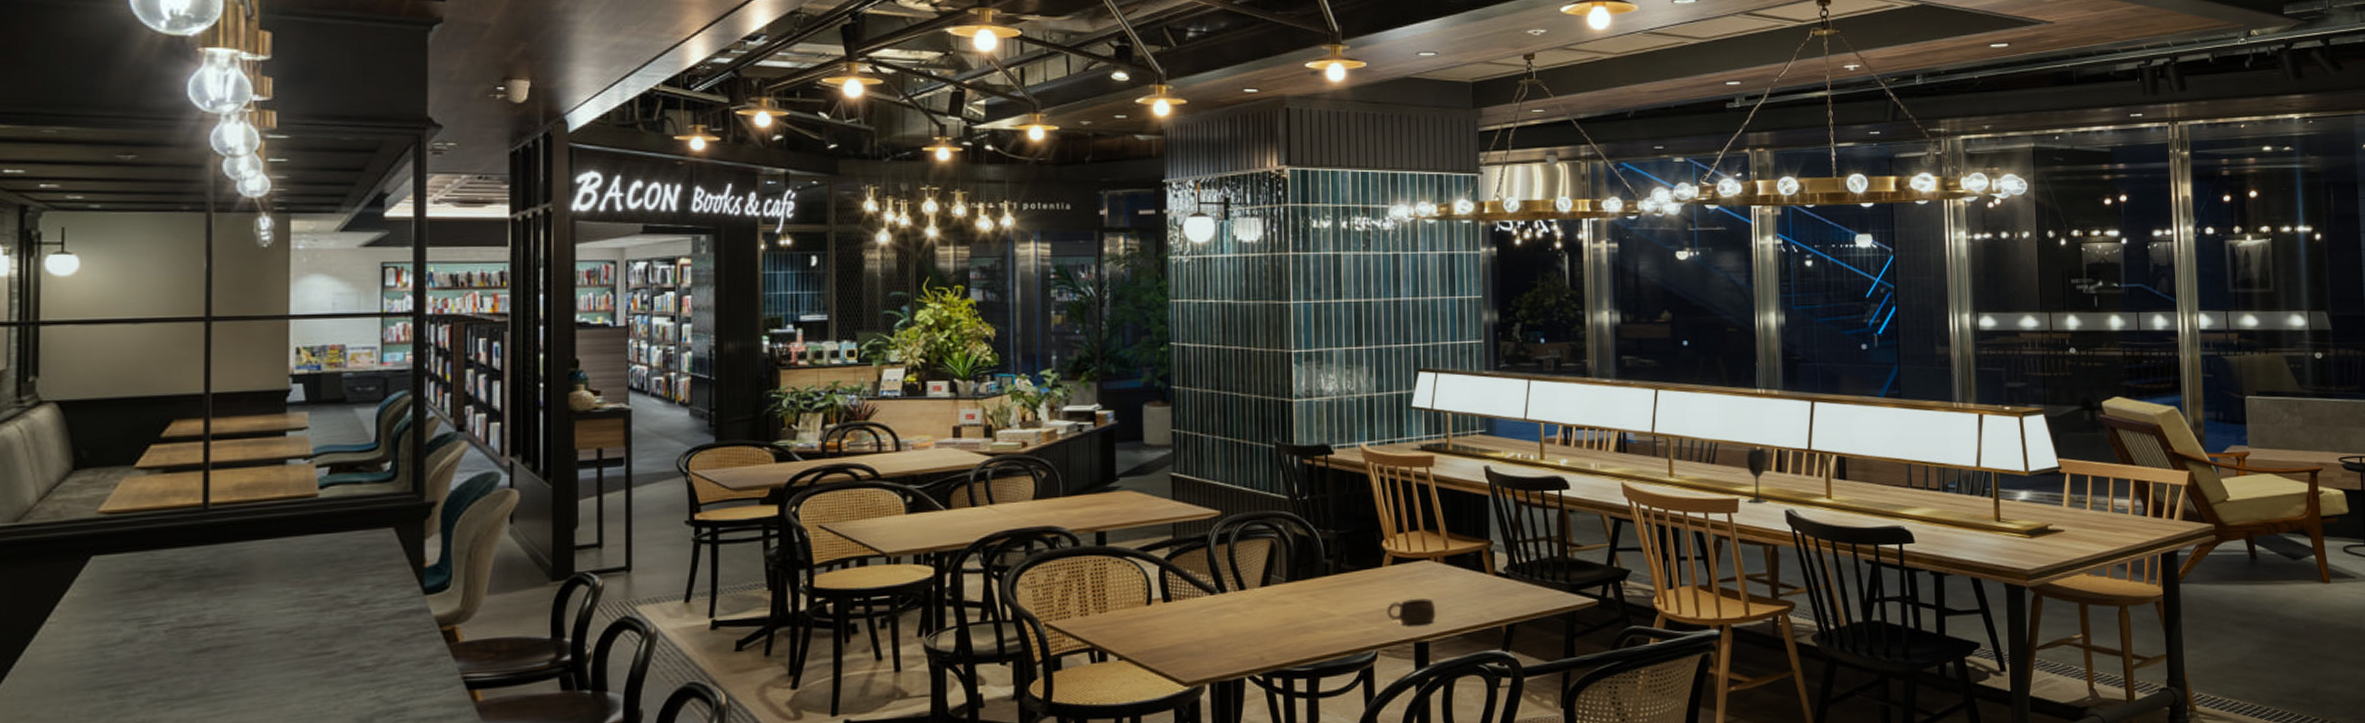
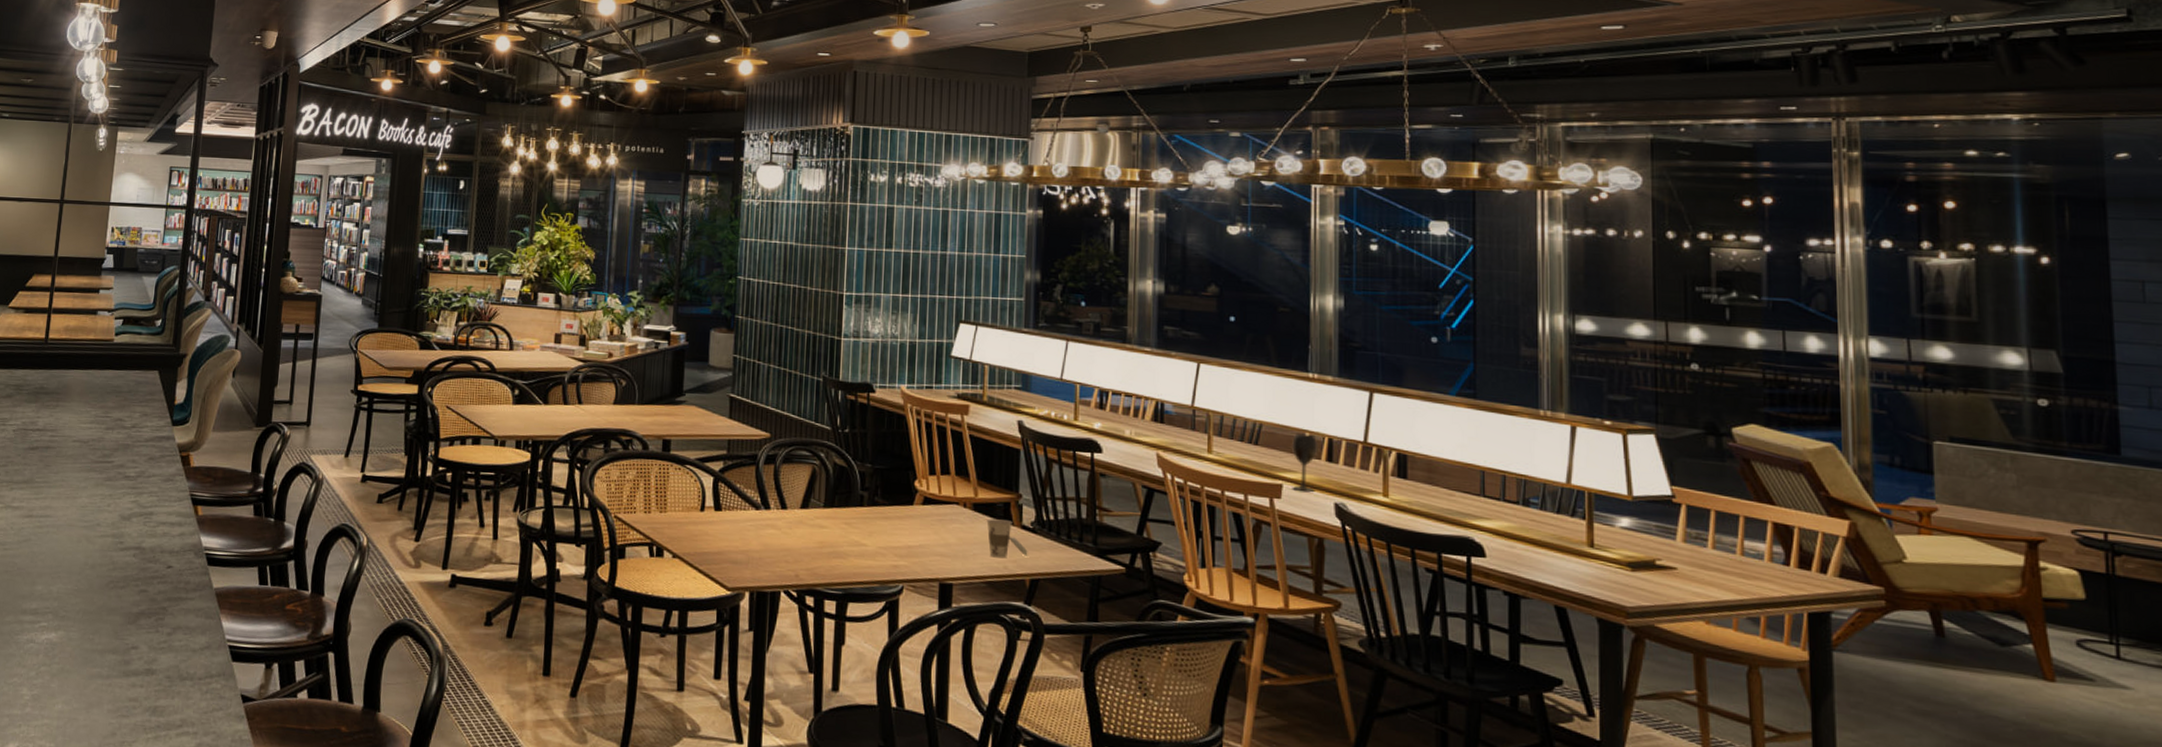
cup: present [1387,597,1436,626] -> none [915,539,962,568]
cup: none [1459,569,1503,609] -> present [986,519,1028,558]

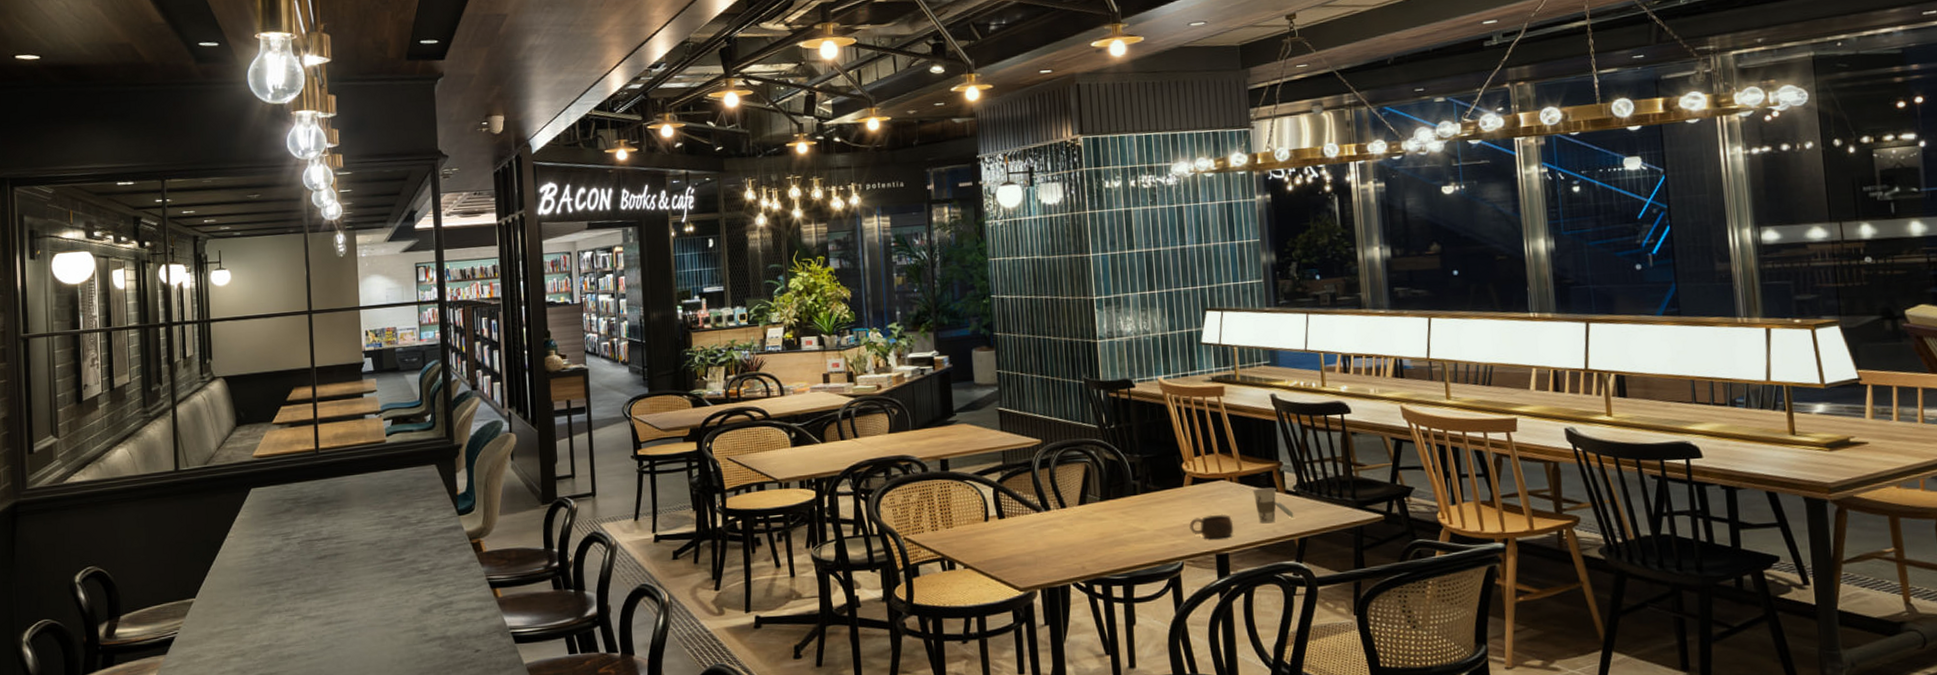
cup: none [915,539,962,568] -> present [1189,514,1234,540]
wine glass: present [1291,433,1317,493] -> none [1520,369,1546,423]

